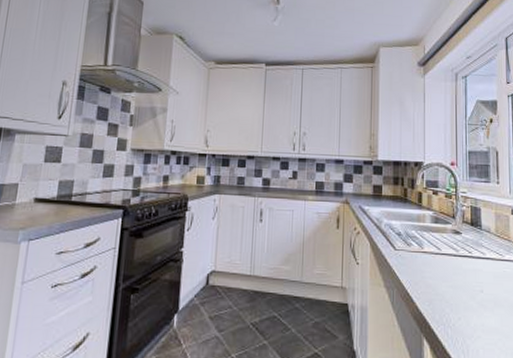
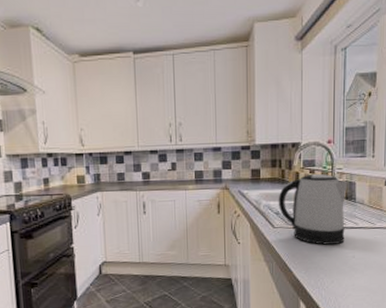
kettle: none [400,196,473,275] -> present [278,174,348,245]

